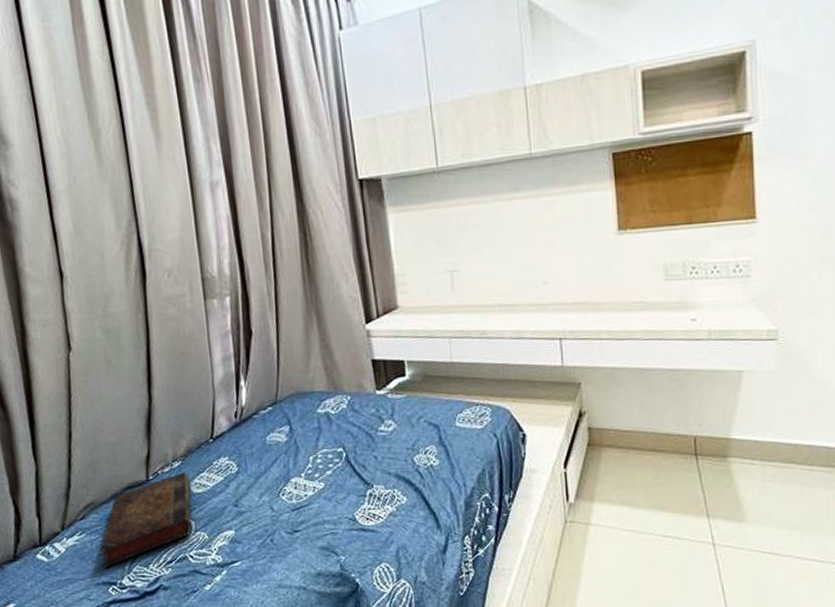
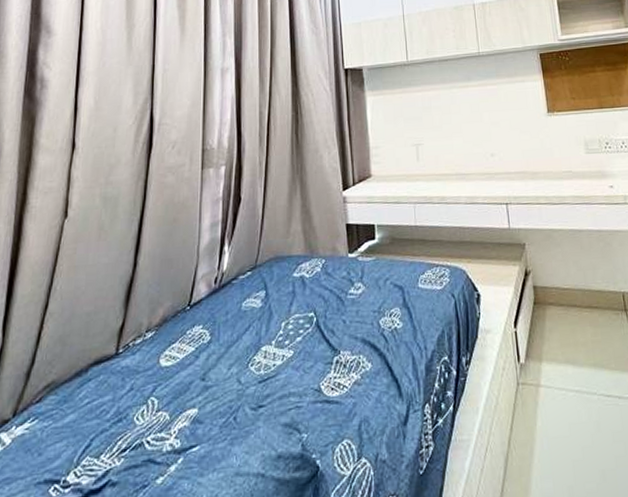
book: present [100,471,192,567] -> none [48,342,161,461]

